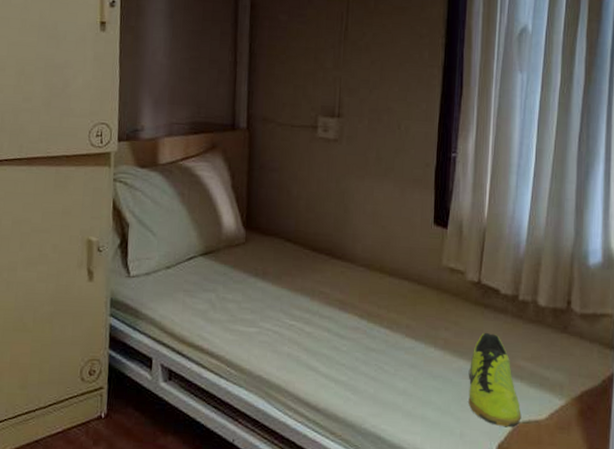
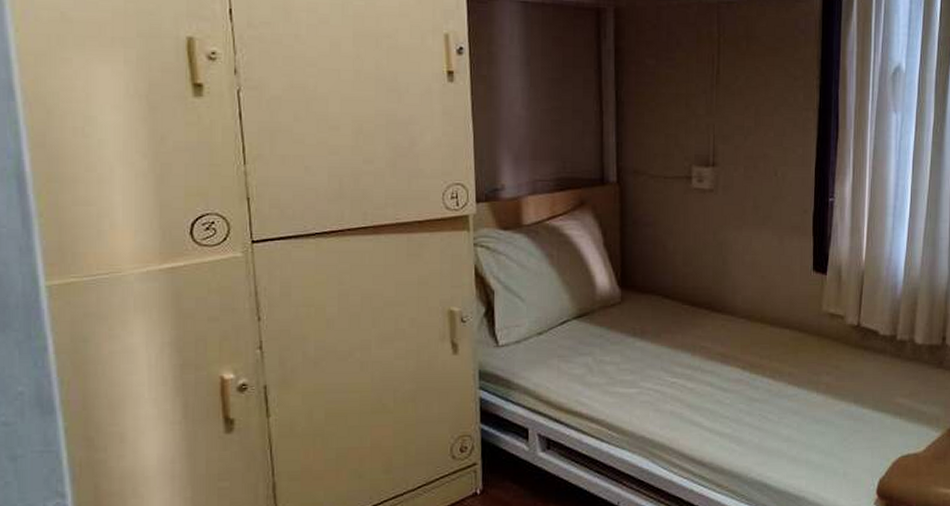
athletic shoe: present [468,332,522,427] -> none [850,373,901,462]

